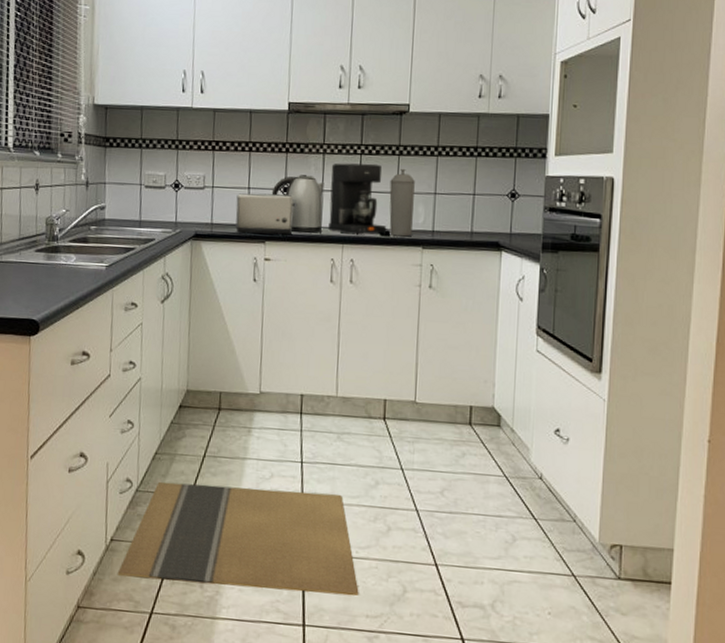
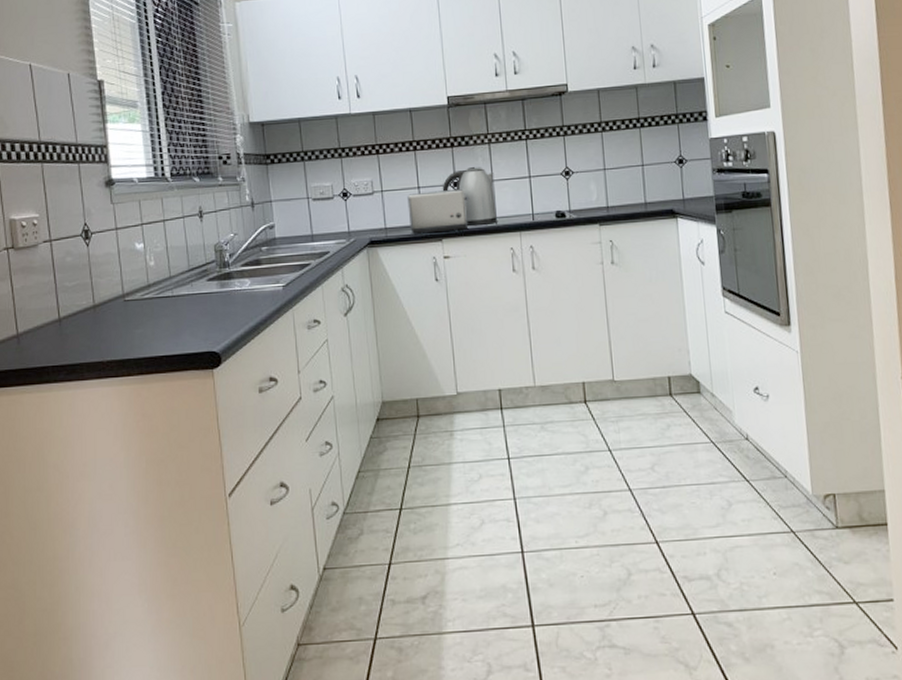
door mat: present [117,481,359,596] -> none [334,486,584,605]
coffee maker: present [328,163,387,235] -> none [498,147,562,221]
canister: present [389,168,415,237] -> none [558,148,587,217]

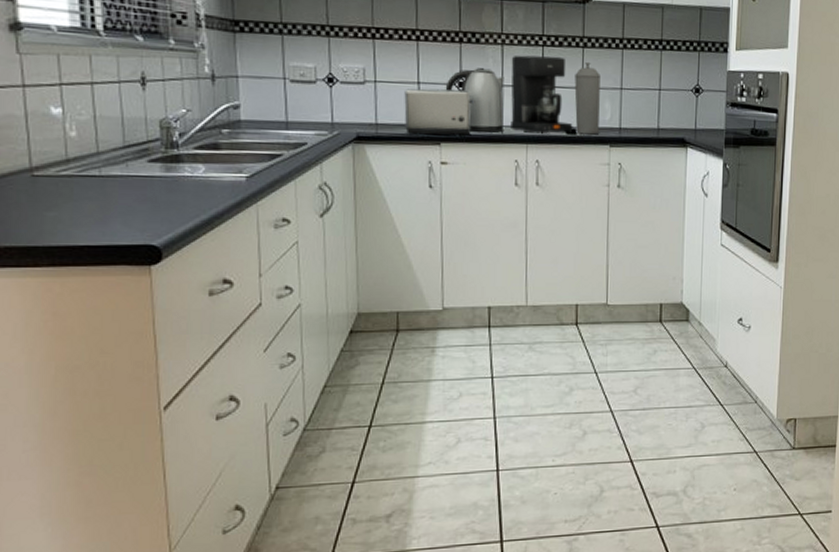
coffee maker: none [498,147,562,221] -> present [510,55,573,133]
canister: none [558,148,587,217] -> present [574,61,600,135]

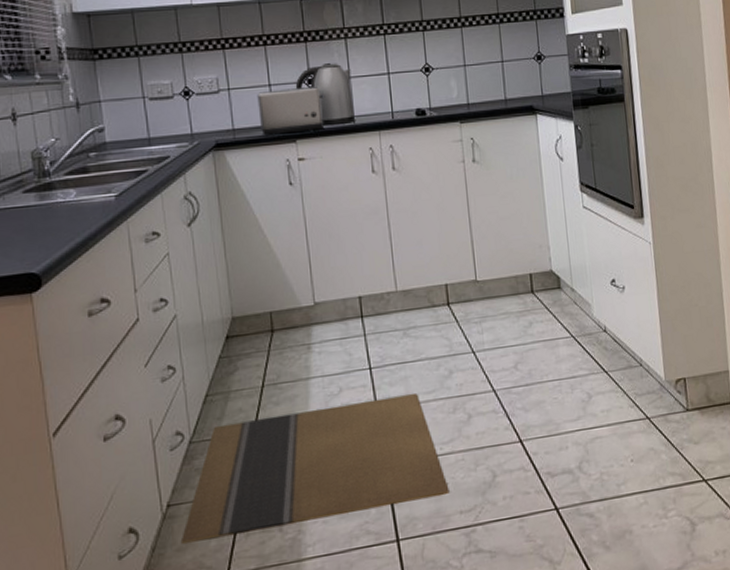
door mat: none [286,406,557,525] -> present [180,394,450,544]
coffee maker: present [510,55,573,133] -> none [355,42,423,119]
canister: present [574,61,600,135] -> none [418,43,448,115]

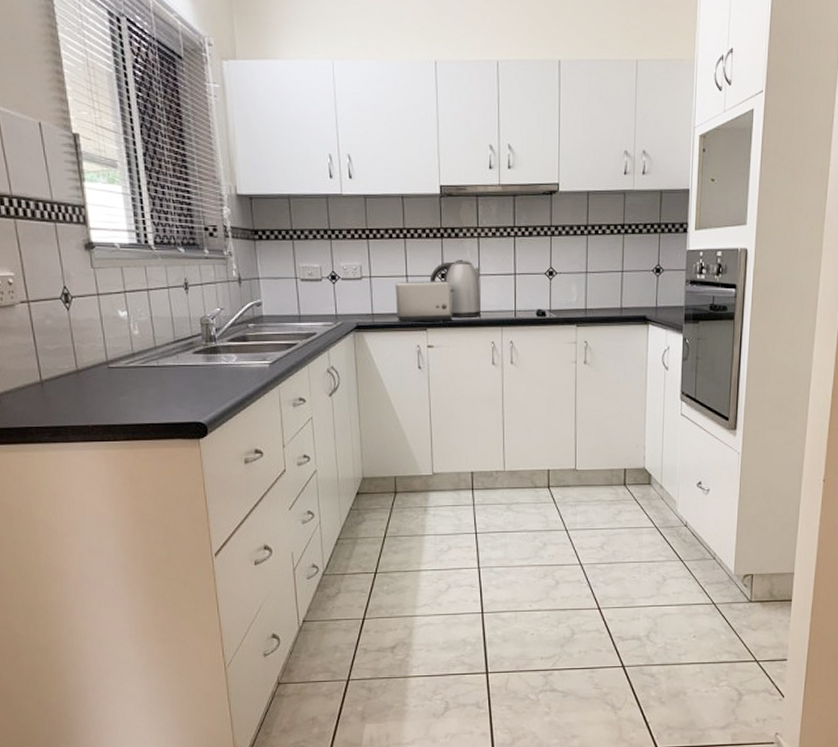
door mat: present [180,394,450,544] -> none [312,559,534,651]

